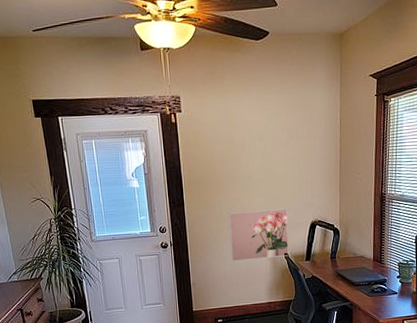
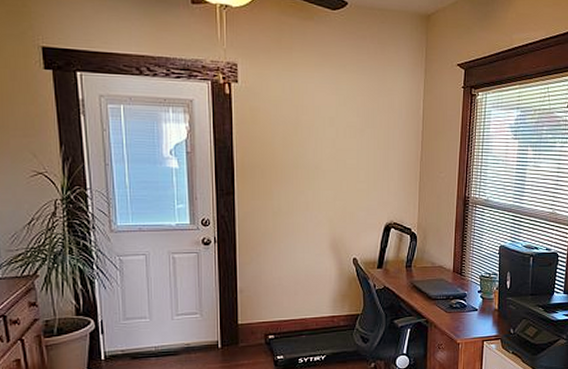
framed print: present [228,208,289,262] -> none [288,205,359,266]

